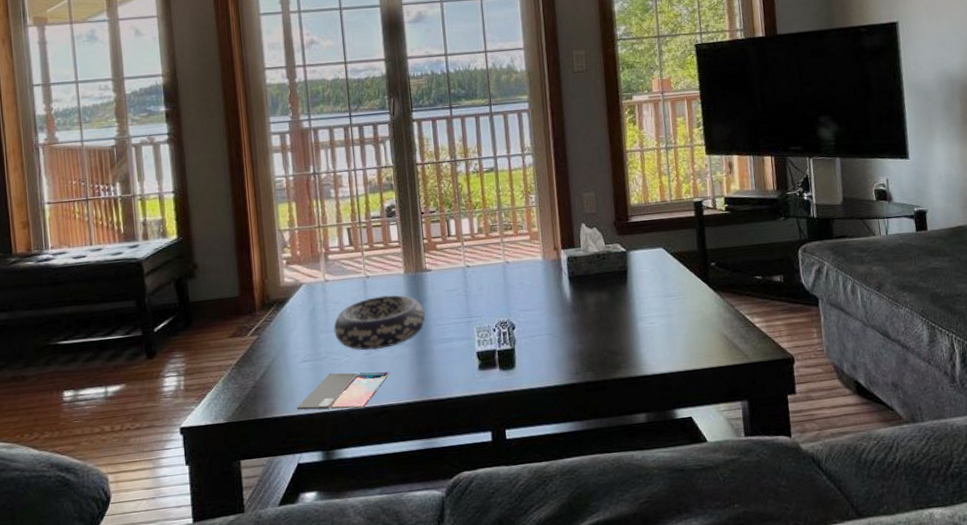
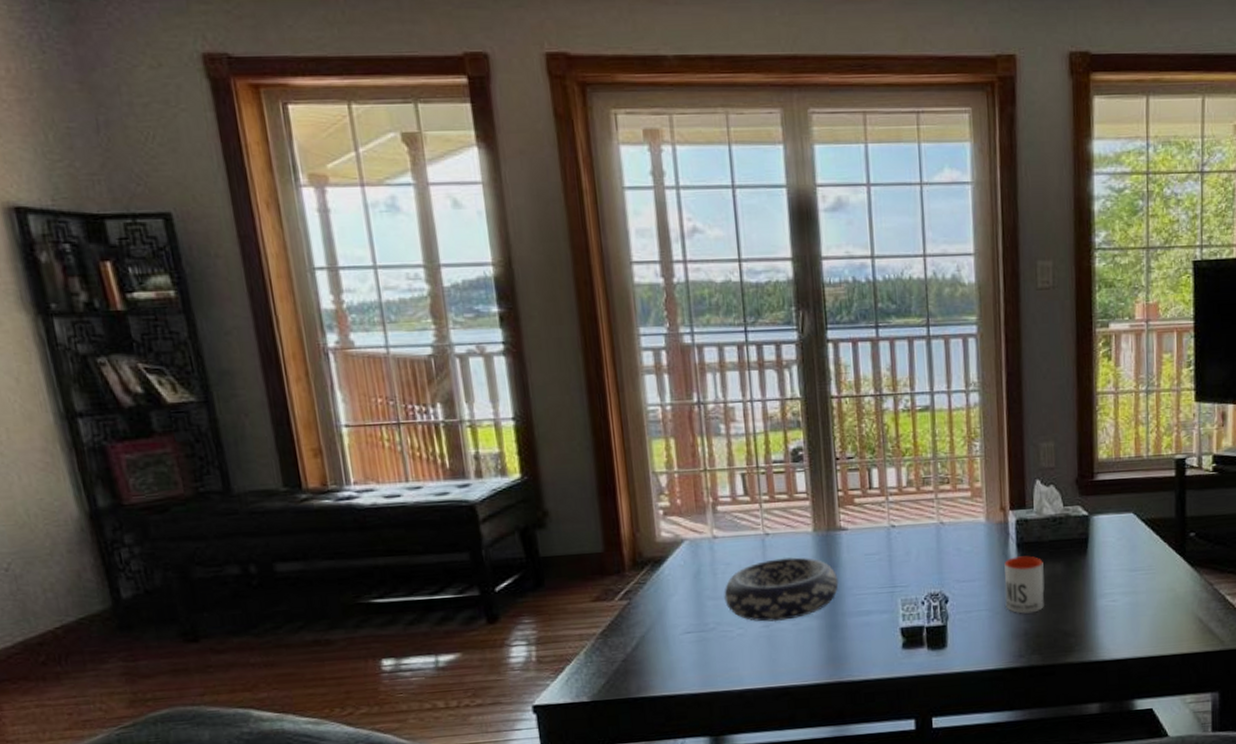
smartphone: present [297,371,390,410] -> none [679,647,794,690]
mug: none [559,287,594,337] -> present [1004,556,1045,614]

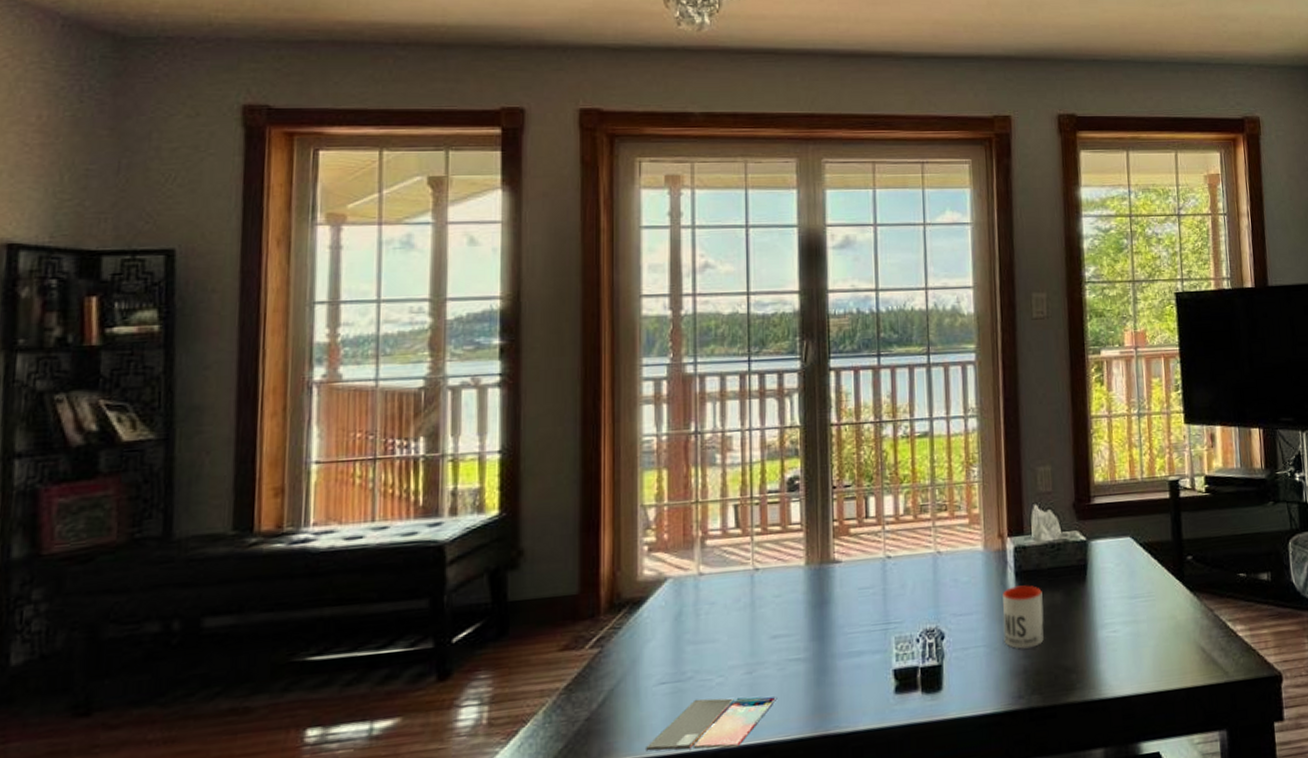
smartphone: none [679,647,794,690] -> present [646,696,778,751]
decorative bowl: present [724,557,839,622] -> none [706,593,830,668]

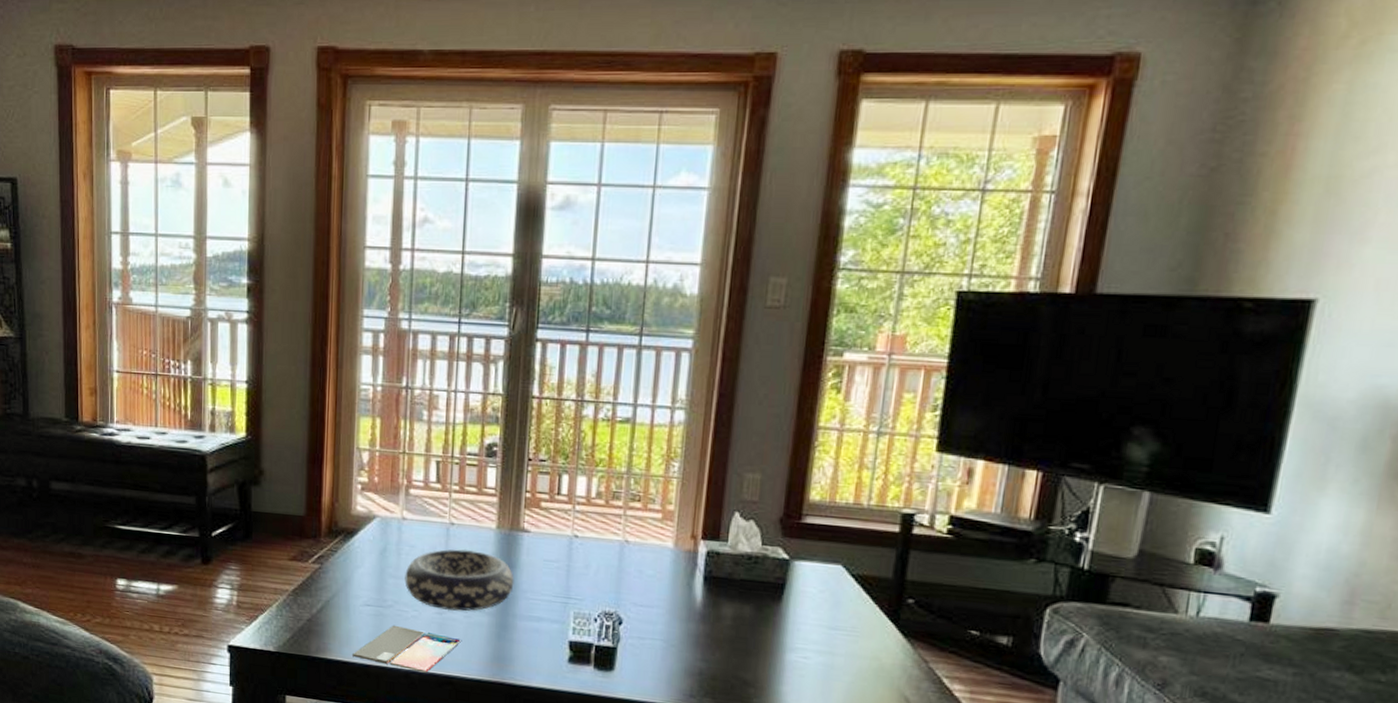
decorative bowl: none [706,593,830,668] -> present [404,548,514,612]
mug: present [1003,585,1044,649] -> none [682,590,731,653]

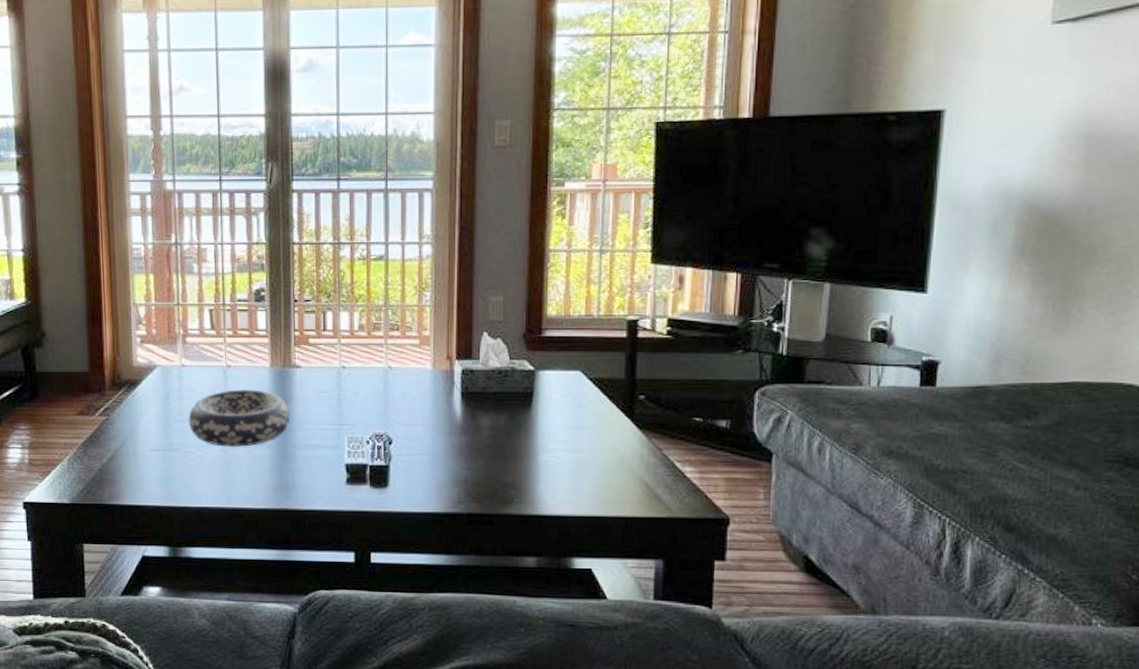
smartphone: present [353,625,462,673] -> none [145,466,247,508]

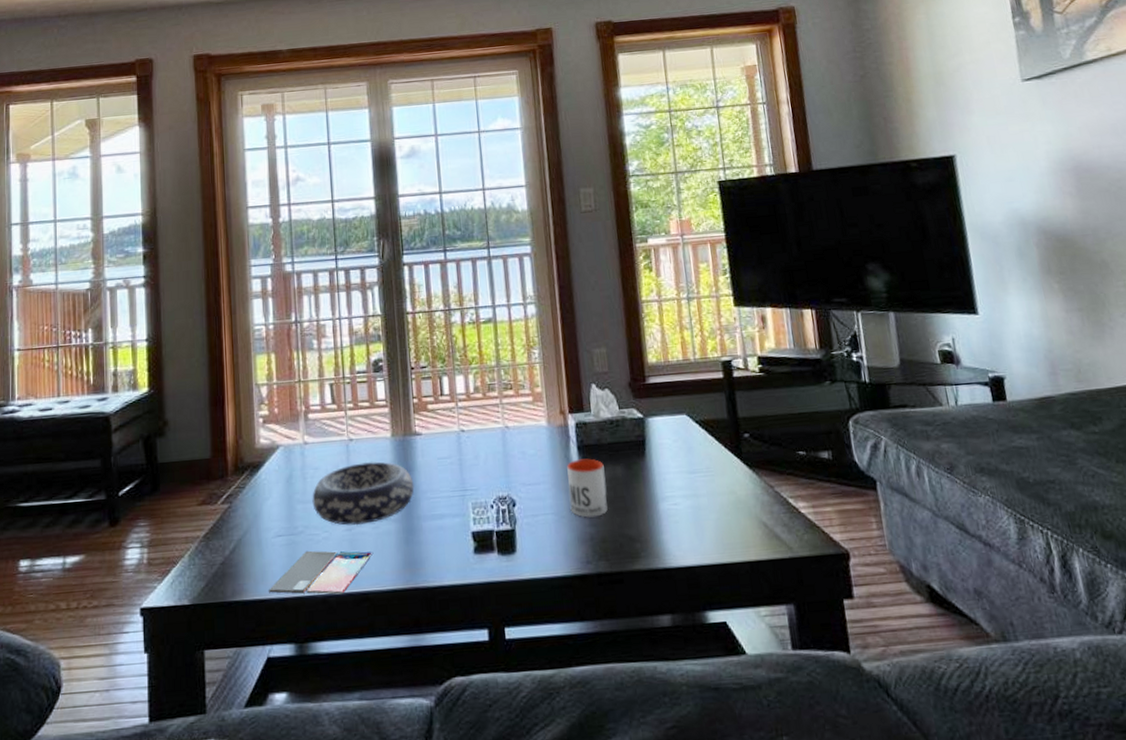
smartphone: none [145,466,247,508] -> present [269,550,374,595]
mug: none [447,405,487,462] -> present [567,458,608,518]

